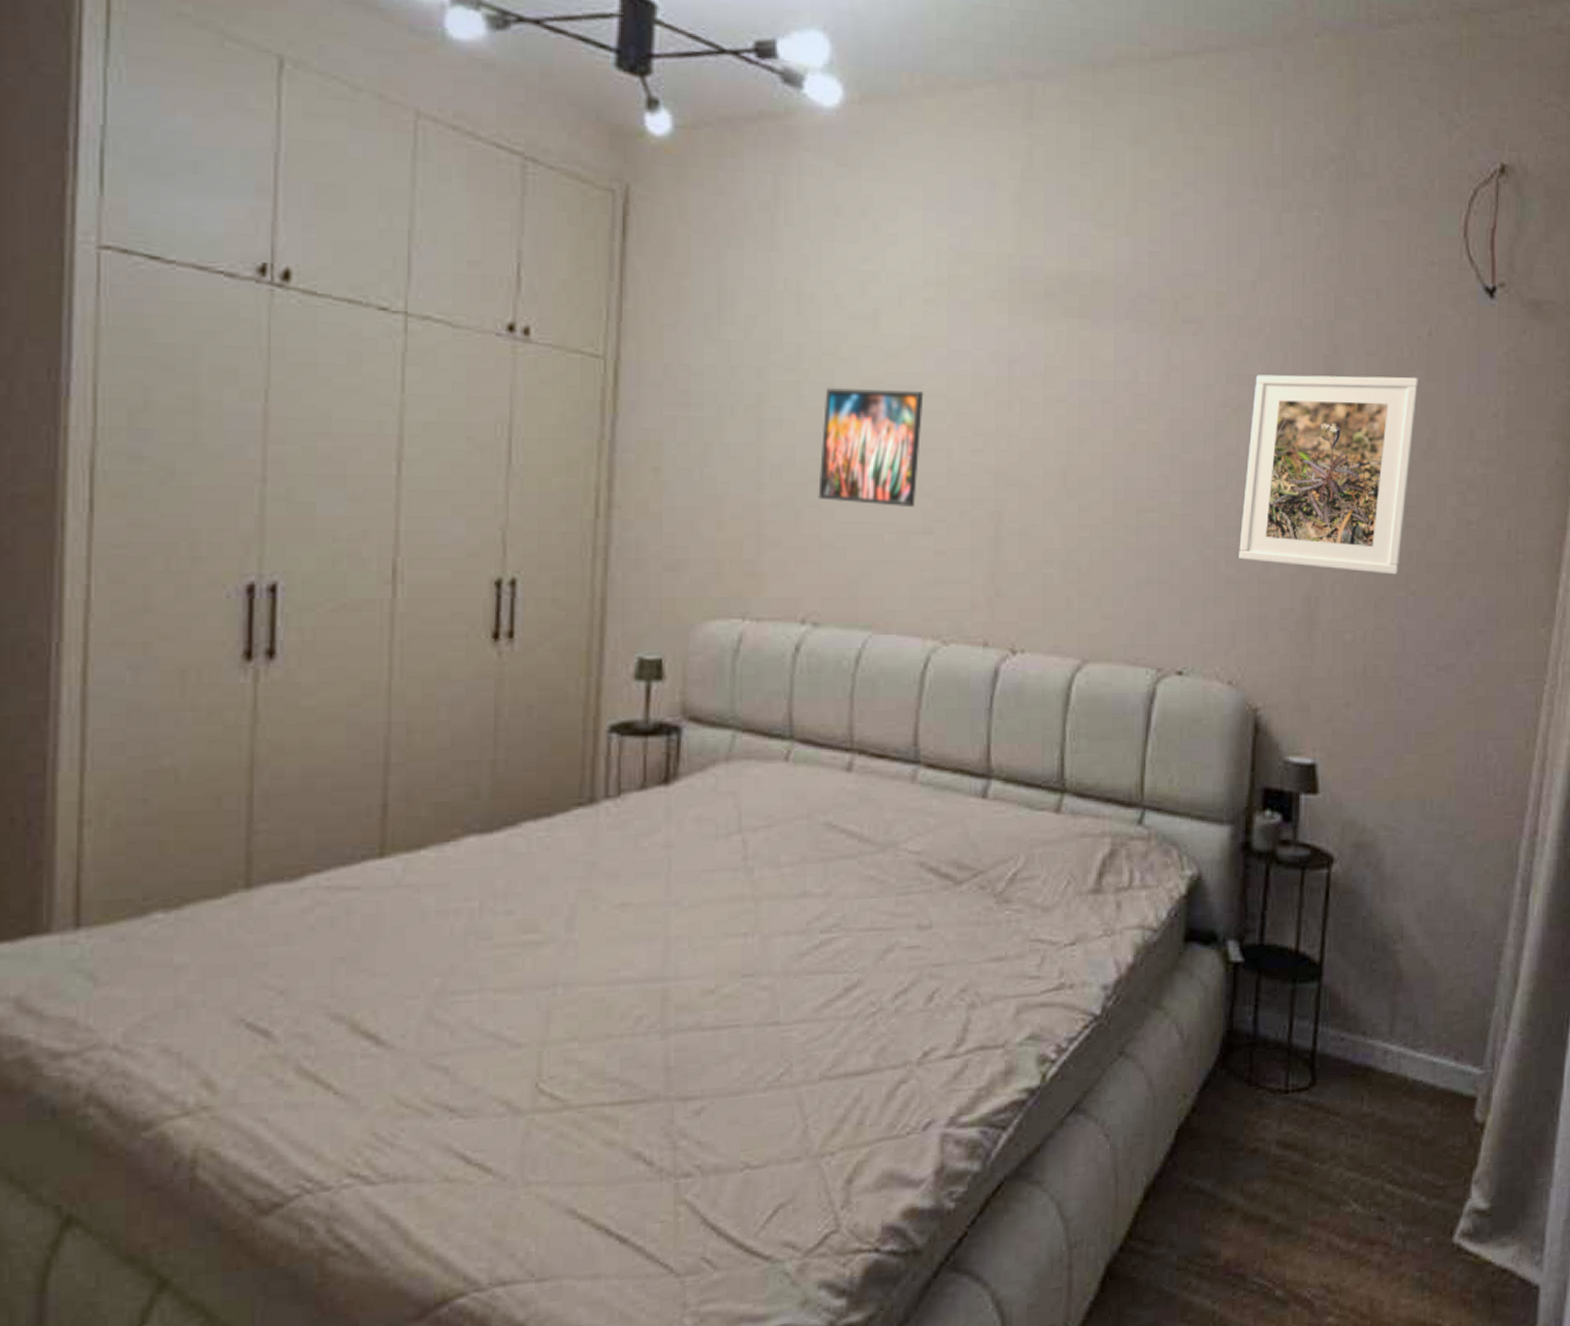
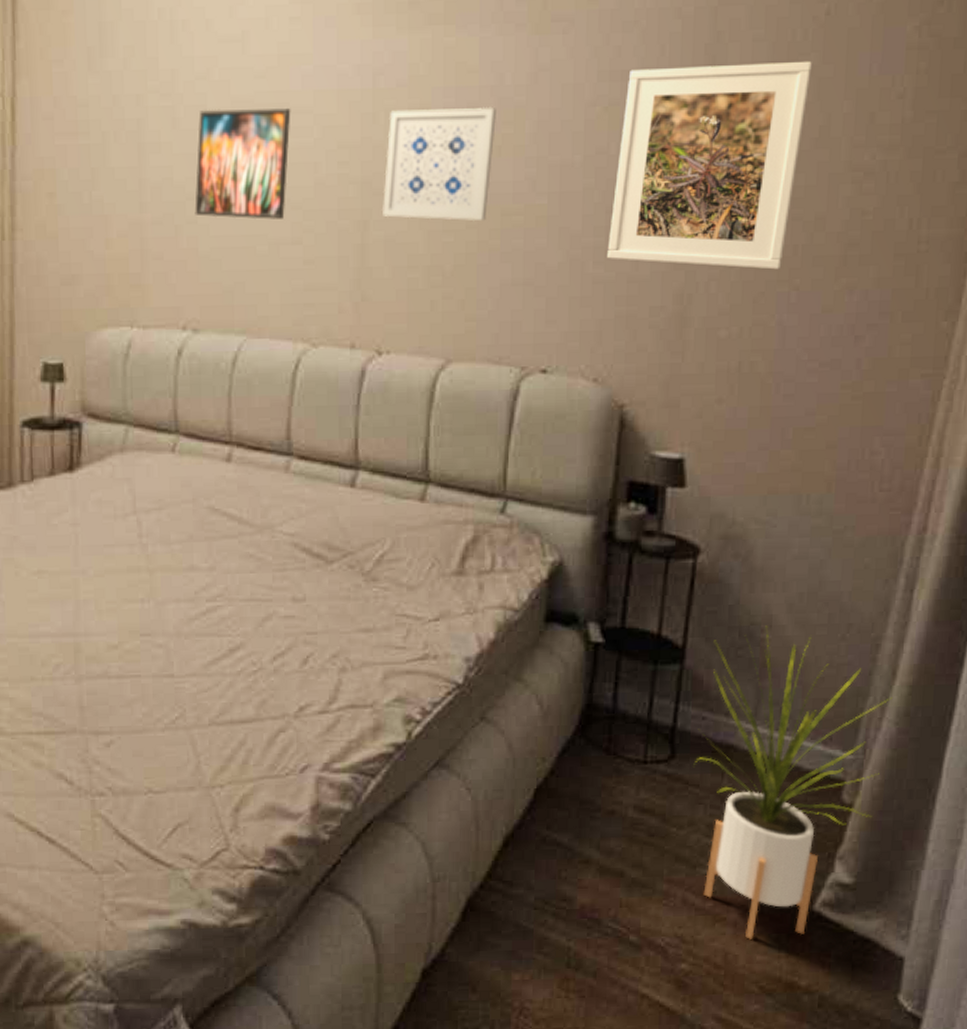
wall art: none [1018,400,1131,516] -> present [383,106,496,220]
house plant: none [1334,936,1515,1282] -> present [693,625,892,939]

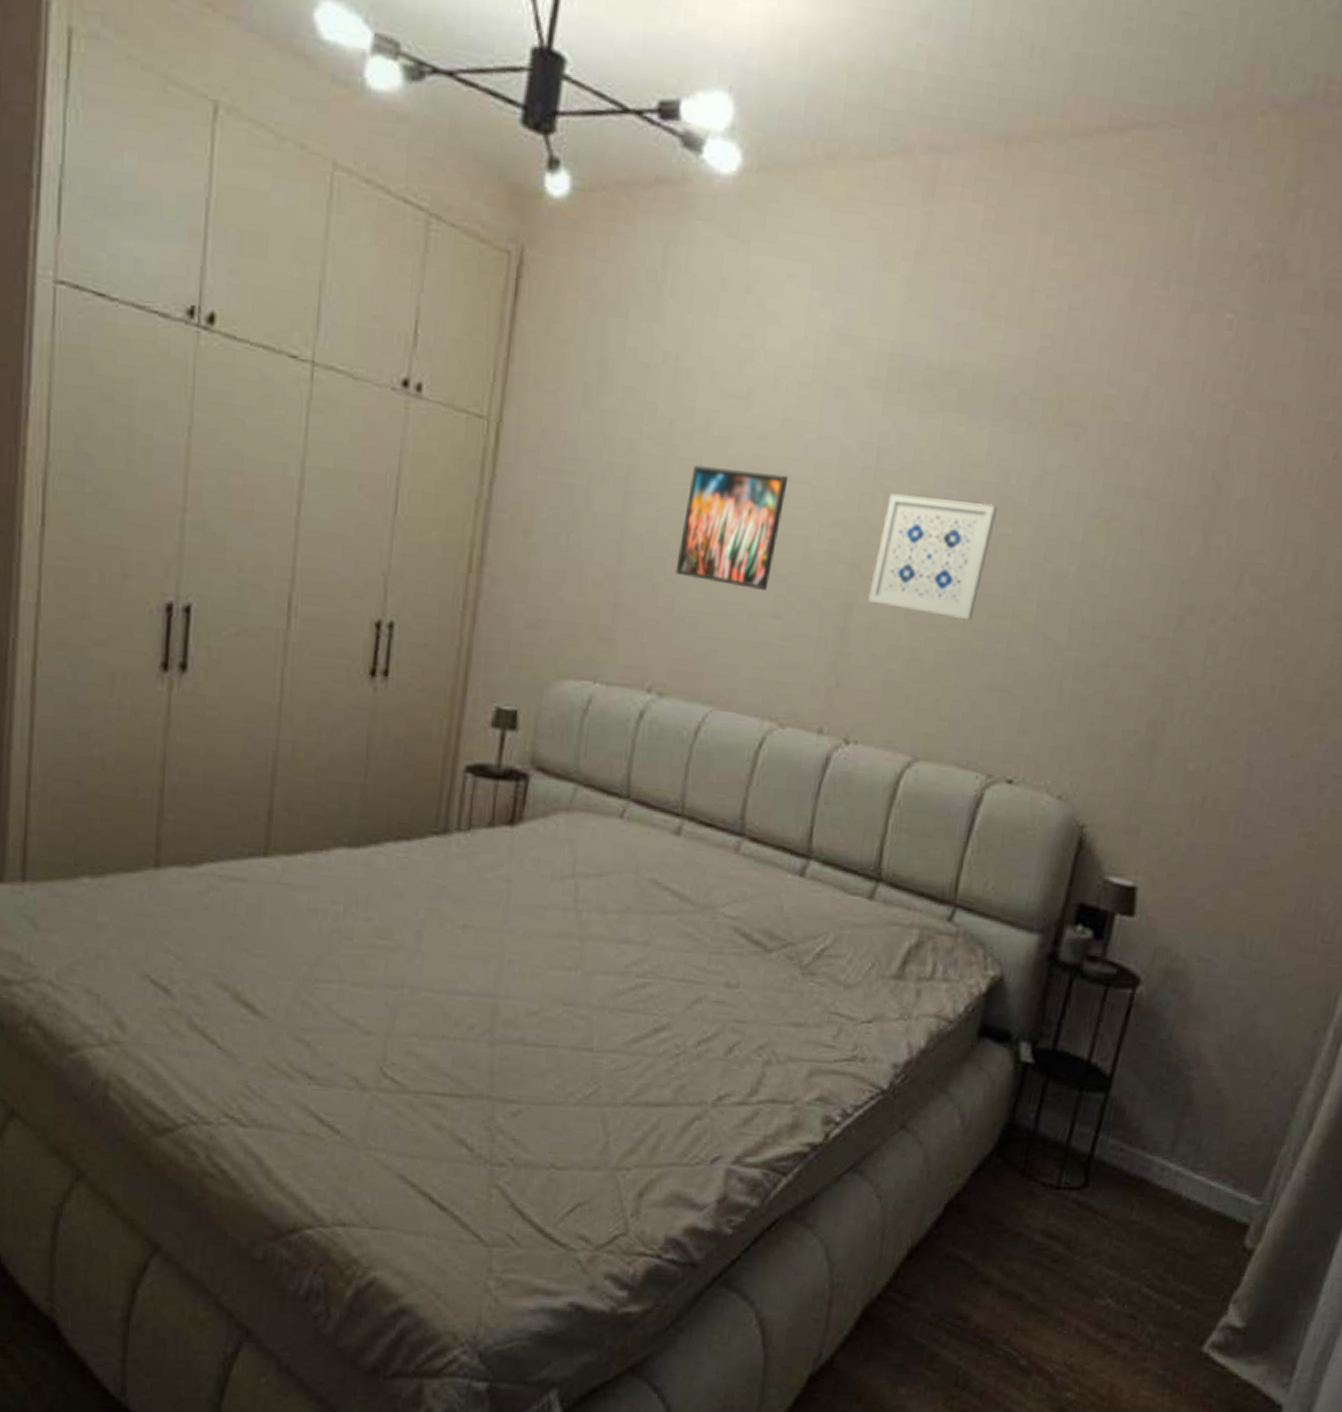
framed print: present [607,60,813,270] -> none [1087,486,1315,709]
house plant: present [693,625,892,939] -> none [1097,1063,1306,1374]

